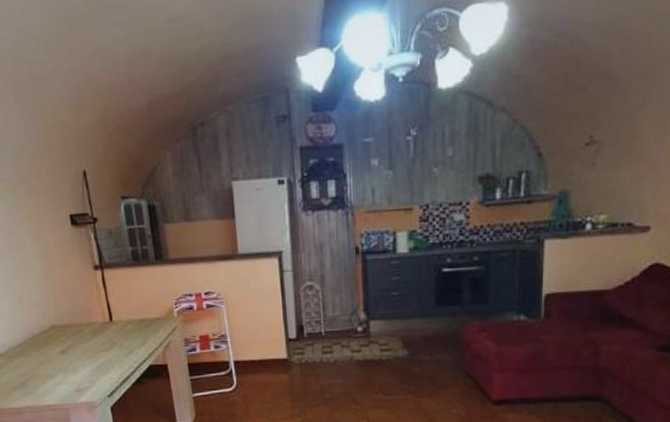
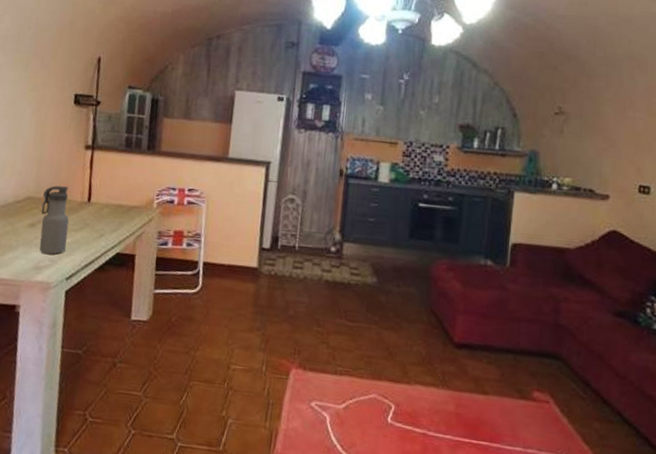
water bottle: none [66,310,102,377] -> present [39,185,69,255]

